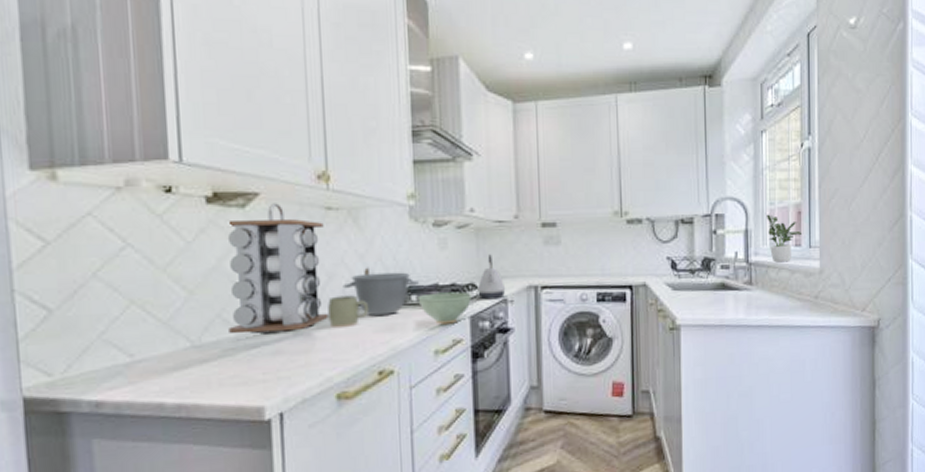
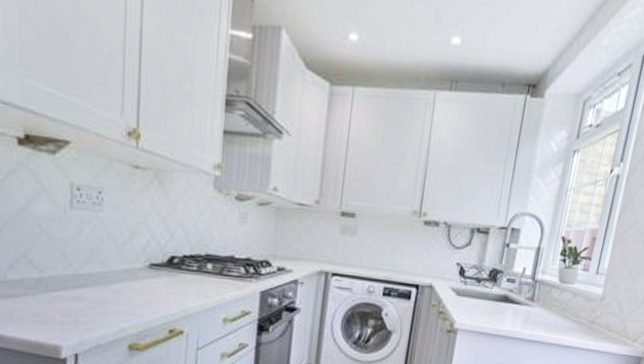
spice rack: present [228,203,329,335] -> none [33,153,130,281]
mug: present [328,295,369,329] -> none [127,253,166,285]
cooking pot: present [342,267,419,315] -> none [143,230,216,279]
bowl: present [418,292,473,325] -> none [213,264,266,296]
kettle: present [477,254,506,300] -> none [270,235,298,279]

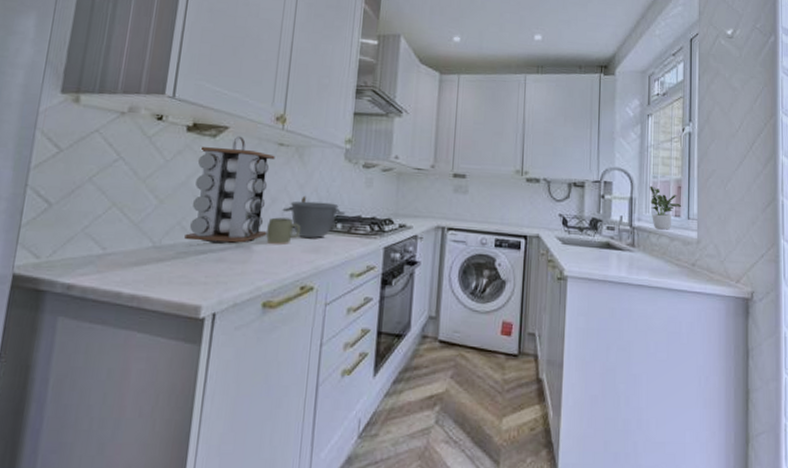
spice rack: none [33,153,130,281] -> present [184,136,275,244]
mug: none [127,253,166,285] -> present [266,217,301,245]
cooking pot: none [143,230,216,279] -> present [282,195,345,238]

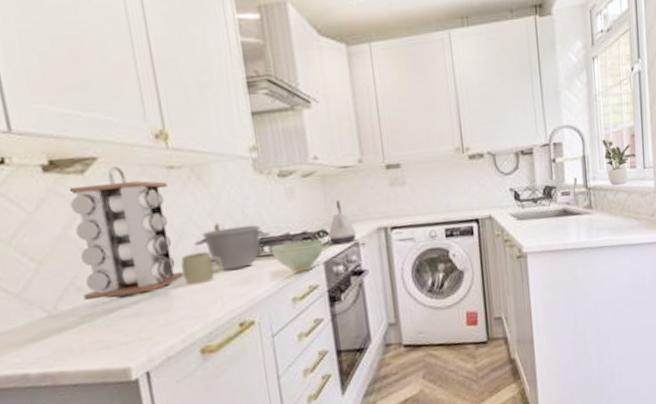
bowl: none [342,223,389,252] -> present [270,239,325,273]
kettle: none [393,196,418,235] -> present [328,200,357,245]

